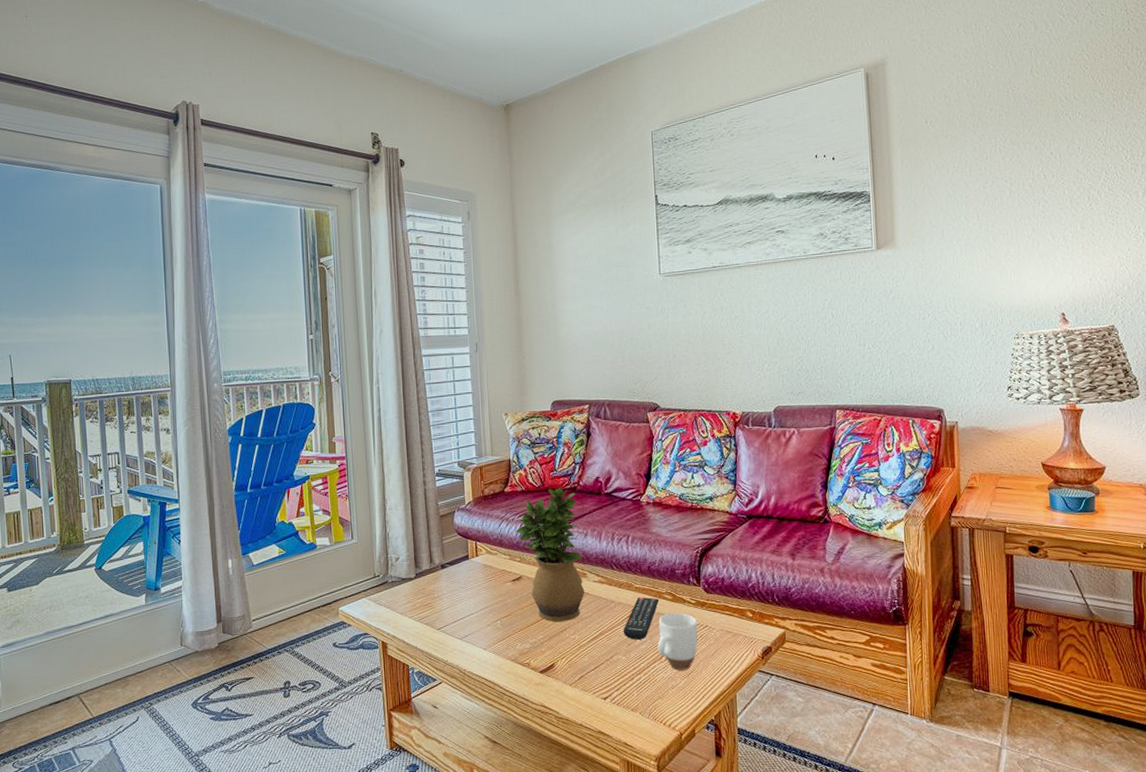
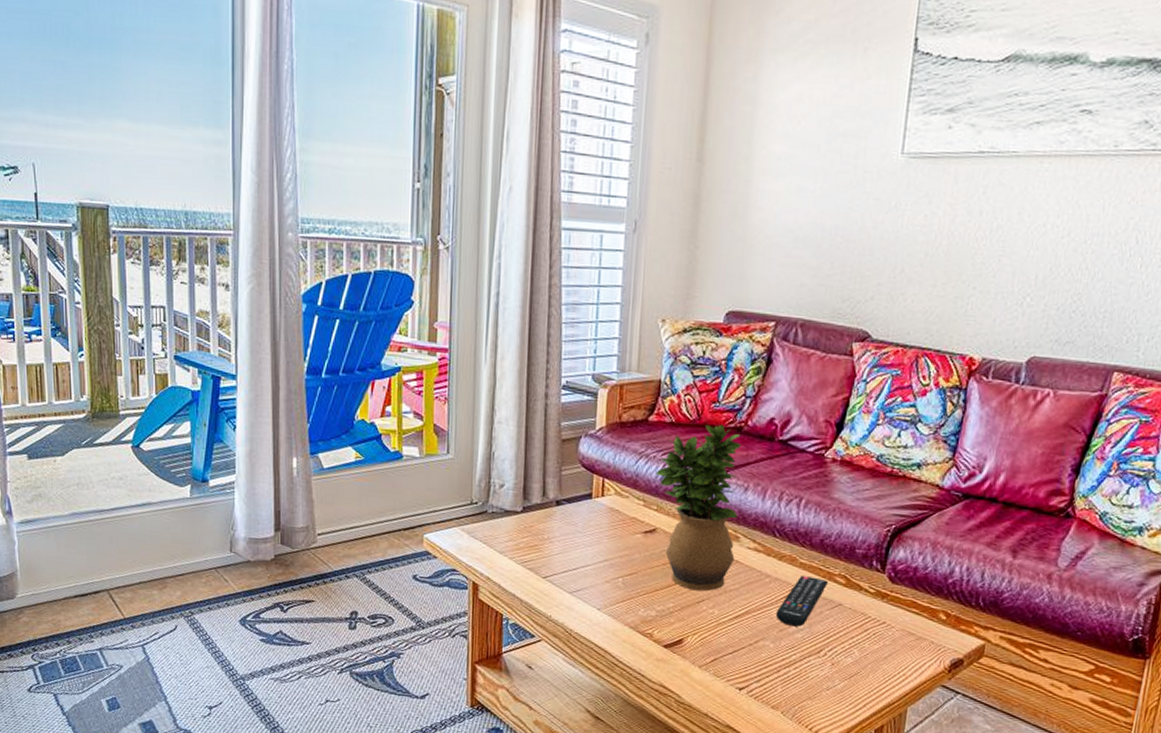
mug: present [657,612,698,670] -> none [816,599,873,671]

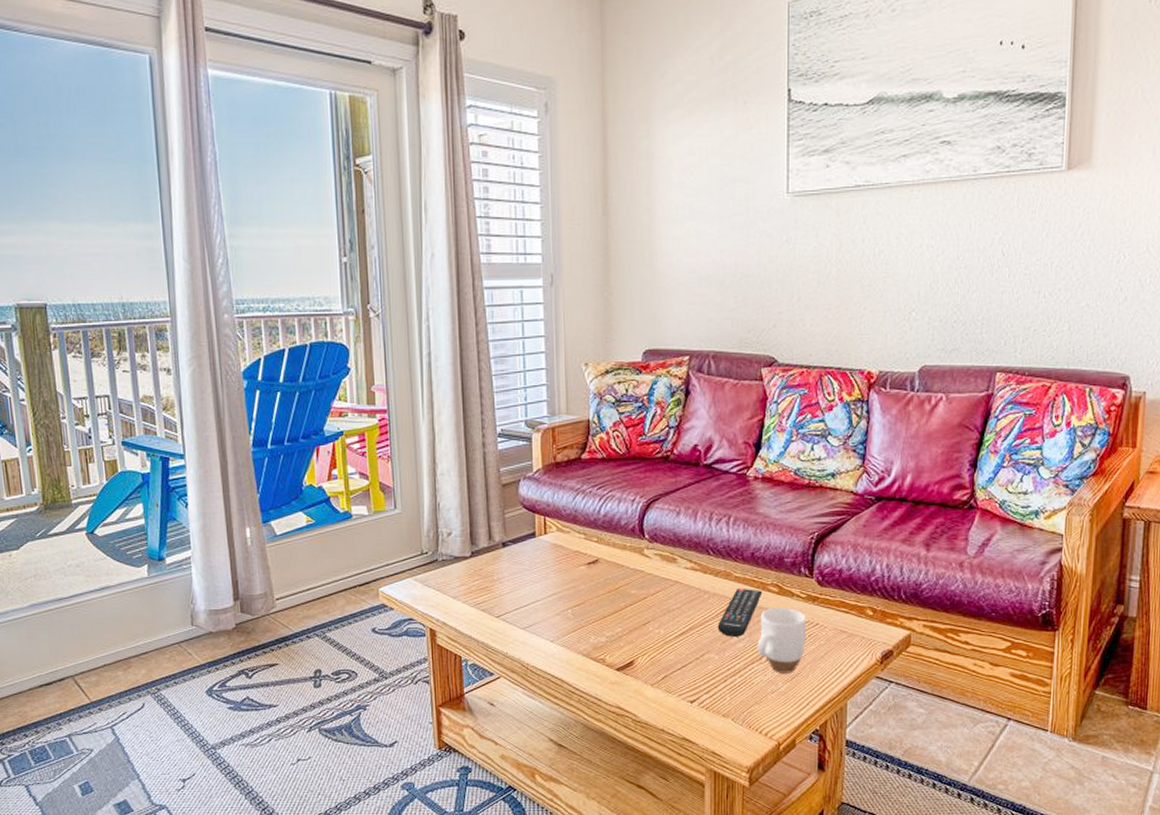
potted plant: present [655,424,741,592] -> none [592,455,674,614]
mug: none [816,599,873,671] -> present [757,607,806,673]

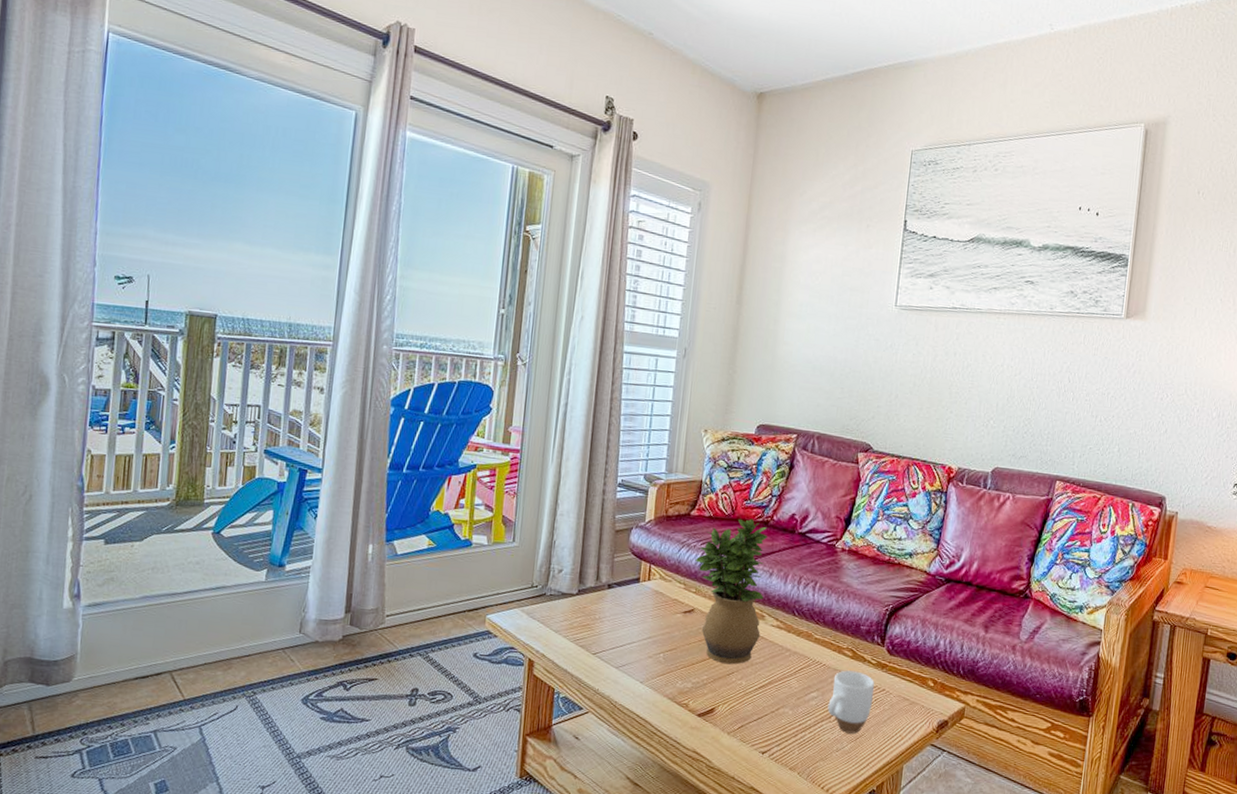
potted plant: none [592,455,674,614] -> present [695,518,767,665]
remote control: present [717,588,763,637] -> none [794,649,839,695]

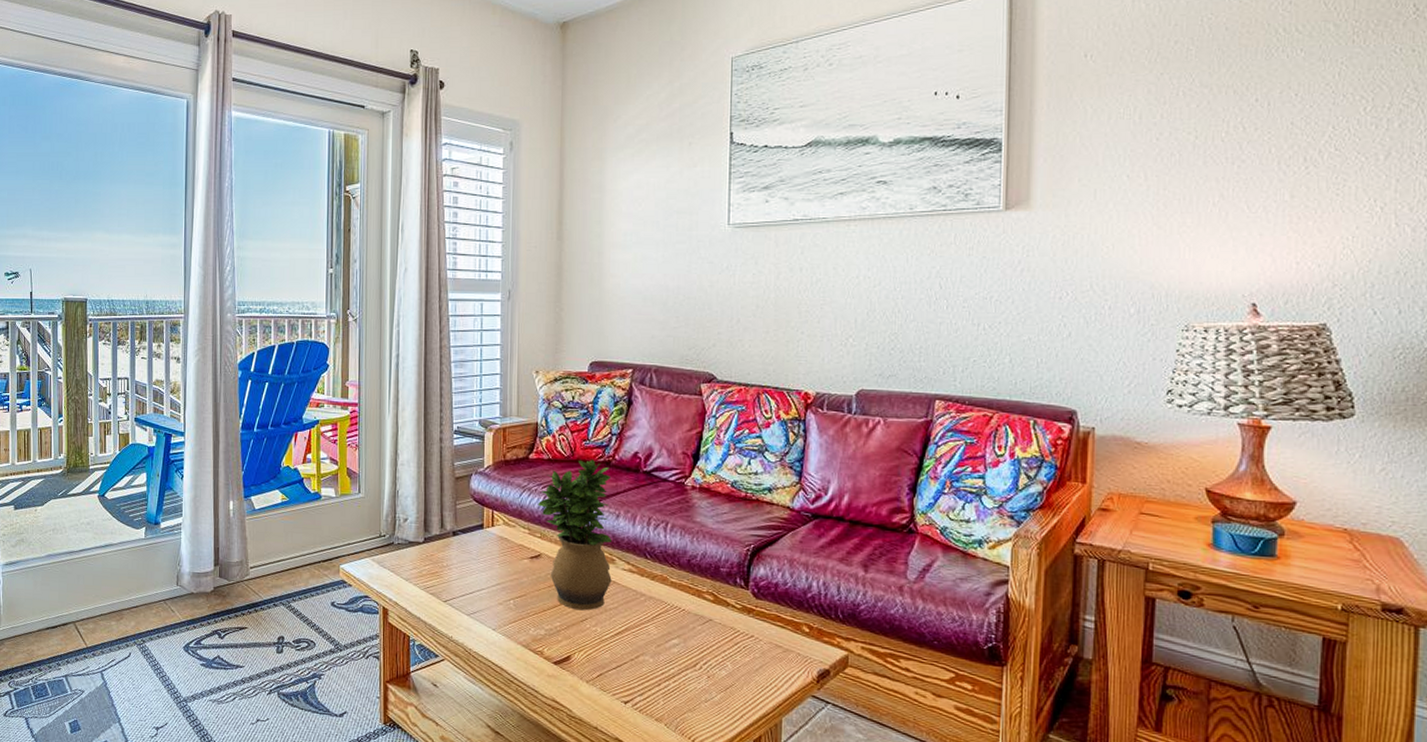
mug: present [827,670,874,734] -> none [691,615,741,683]

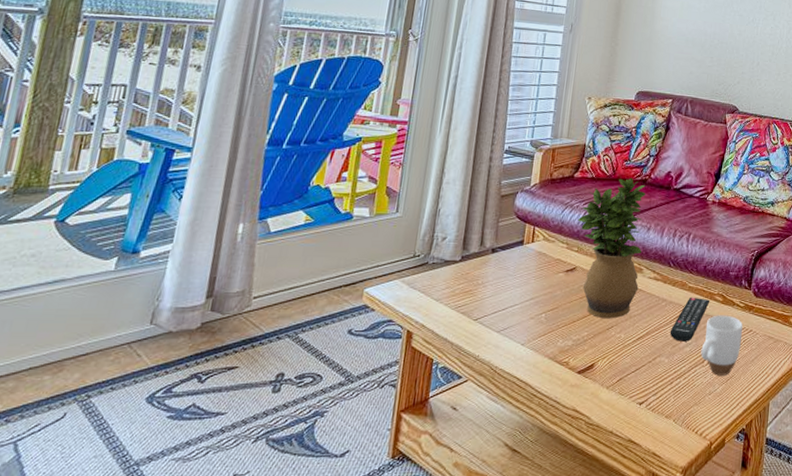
remote control: none [652,593,698,642] -> present [669,297,710,341]
mug: none [691,615,741,683] -> present [701,315,743,376]

